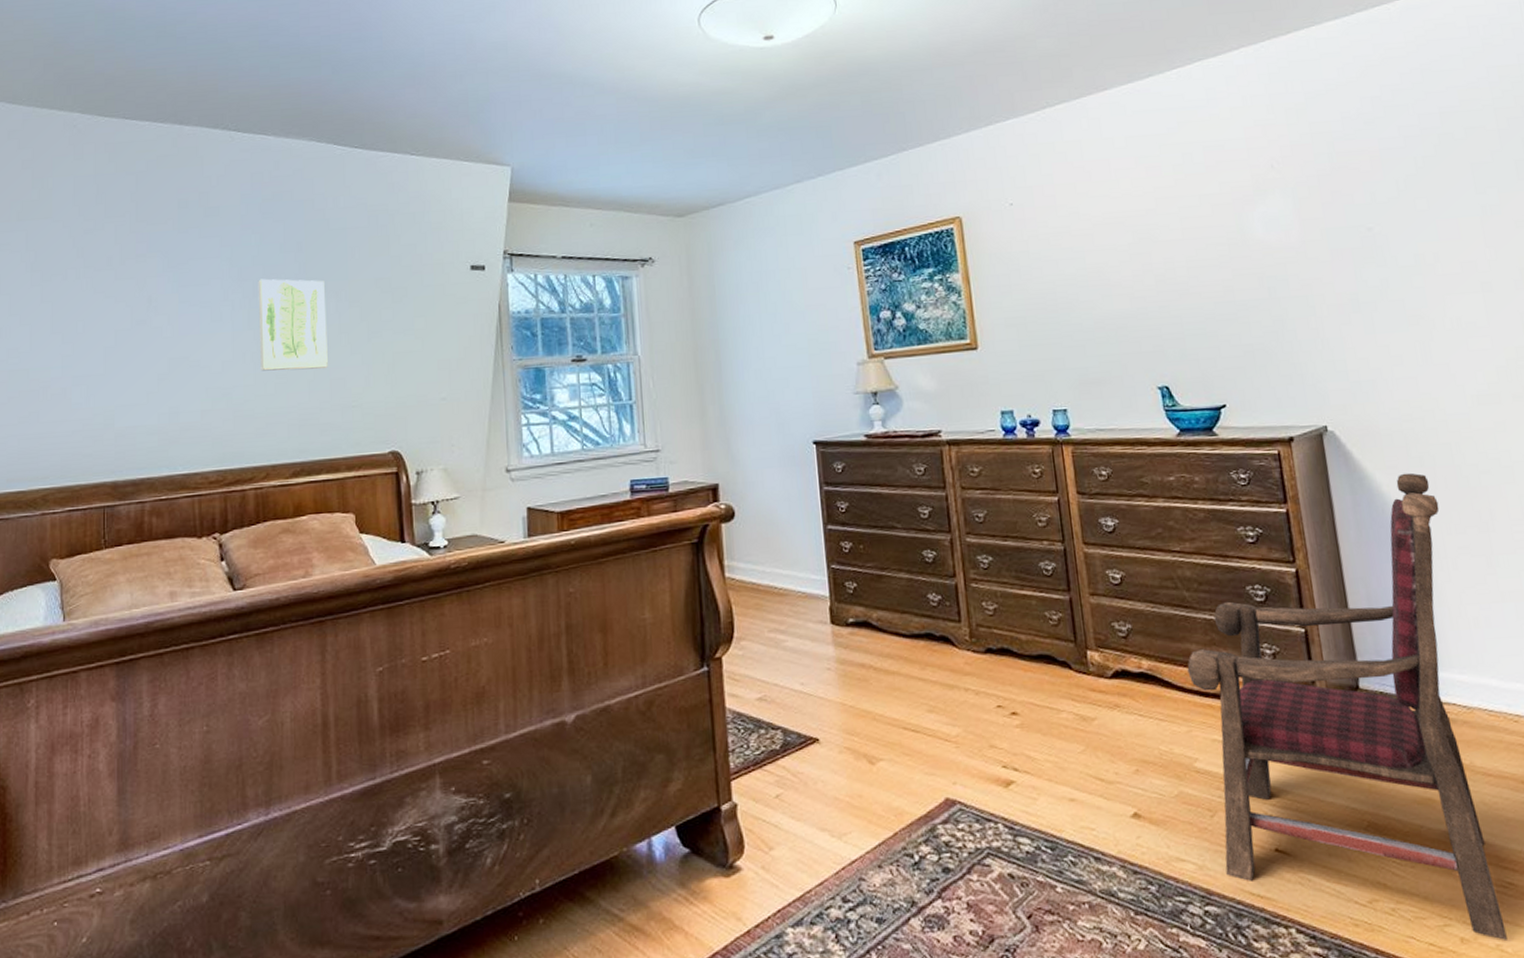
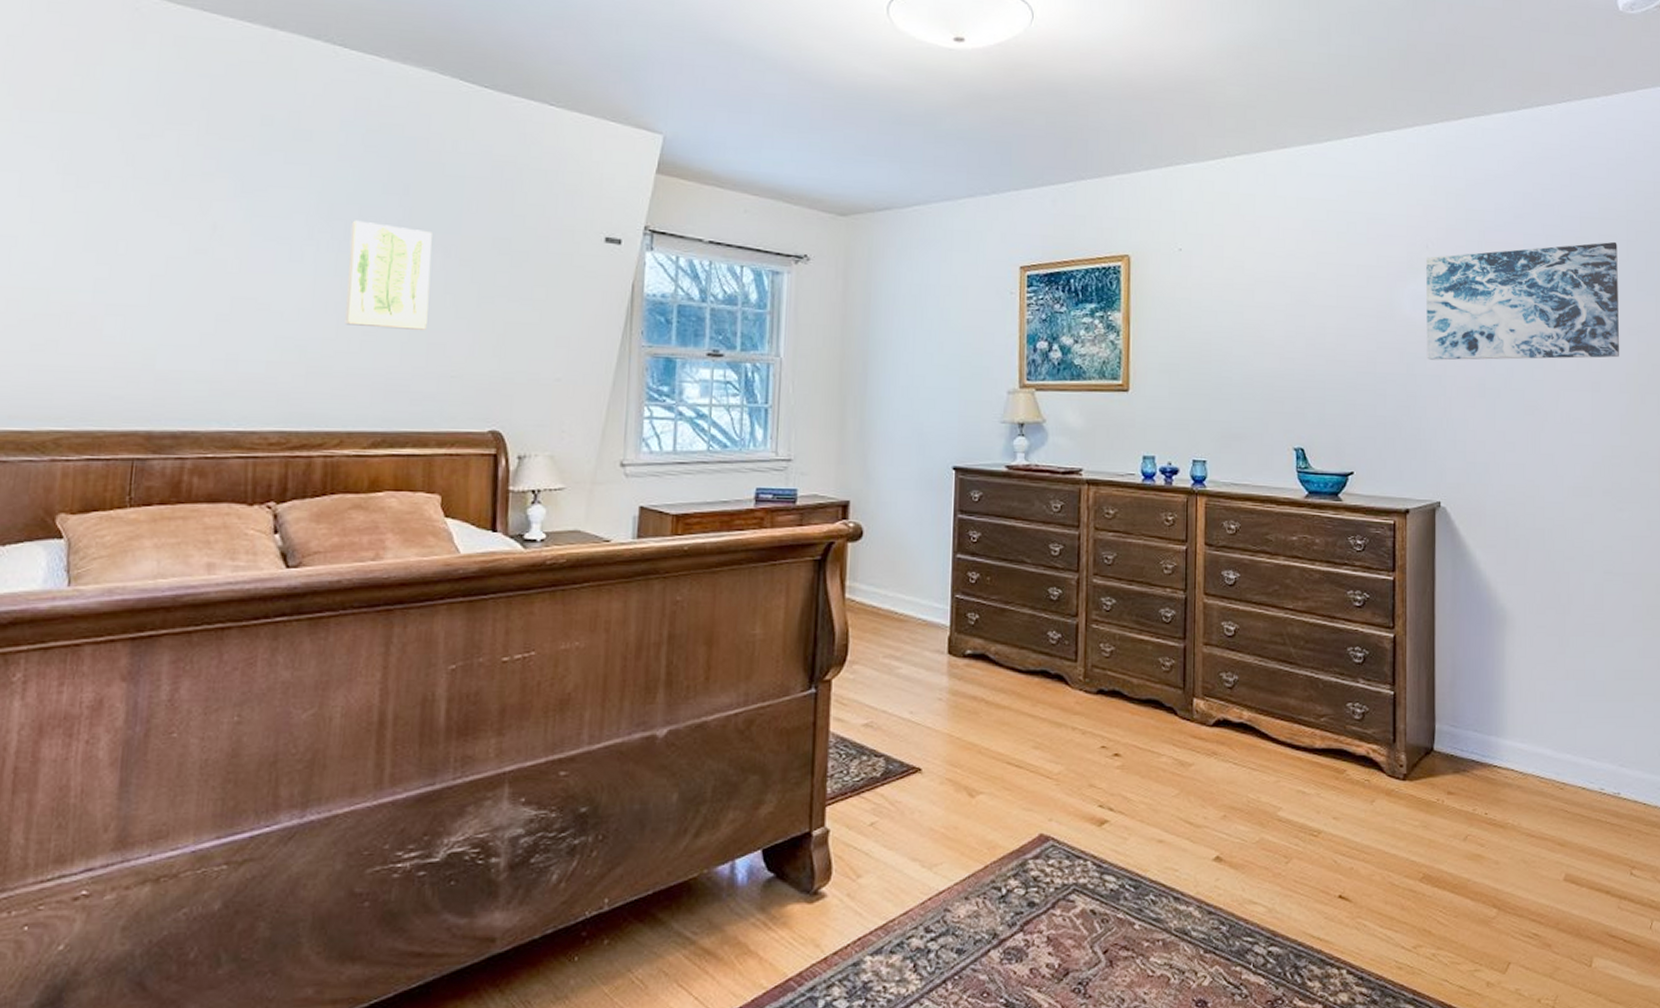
armchair: present [1187,472,1507,940] -> none [1284,553,1526,985]
wall art: none [1273,132,1509,281] -> present [1426,241,1619,361]

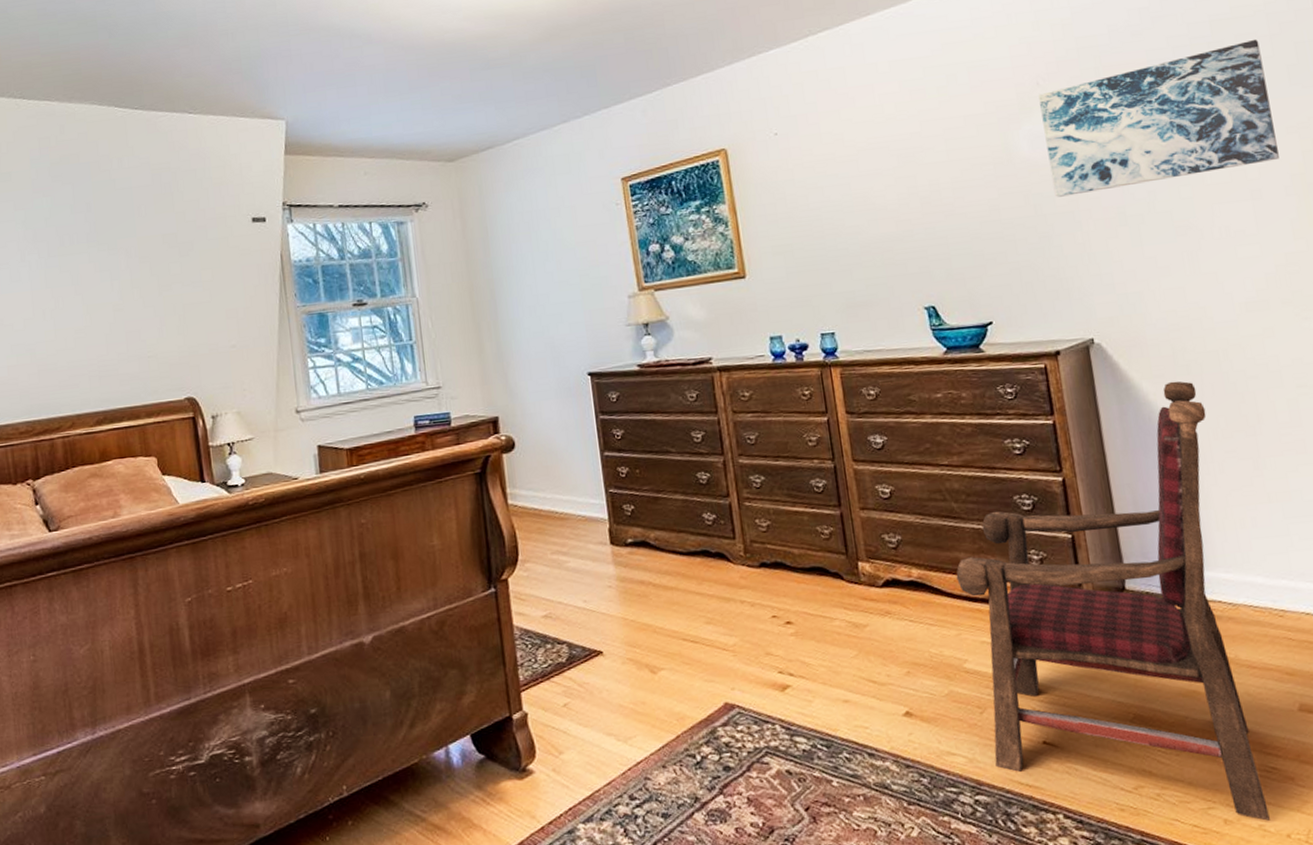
wall art: present [345,220,432,330] -> none [52,238,123,327]
armchair: none [1284,553,1526,985] -> present [956,381,1270,821]

